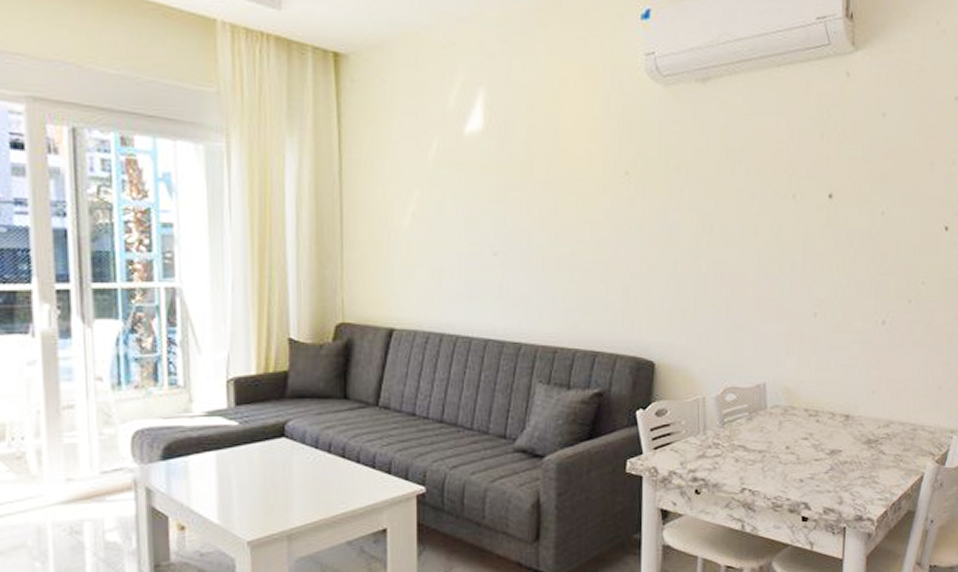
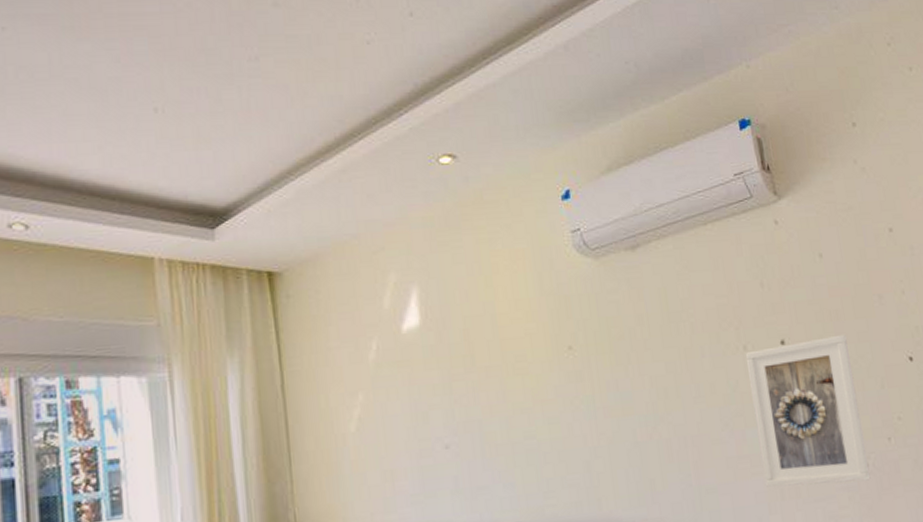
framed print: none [789,196,891,337] -> present [745,334,871,487]

